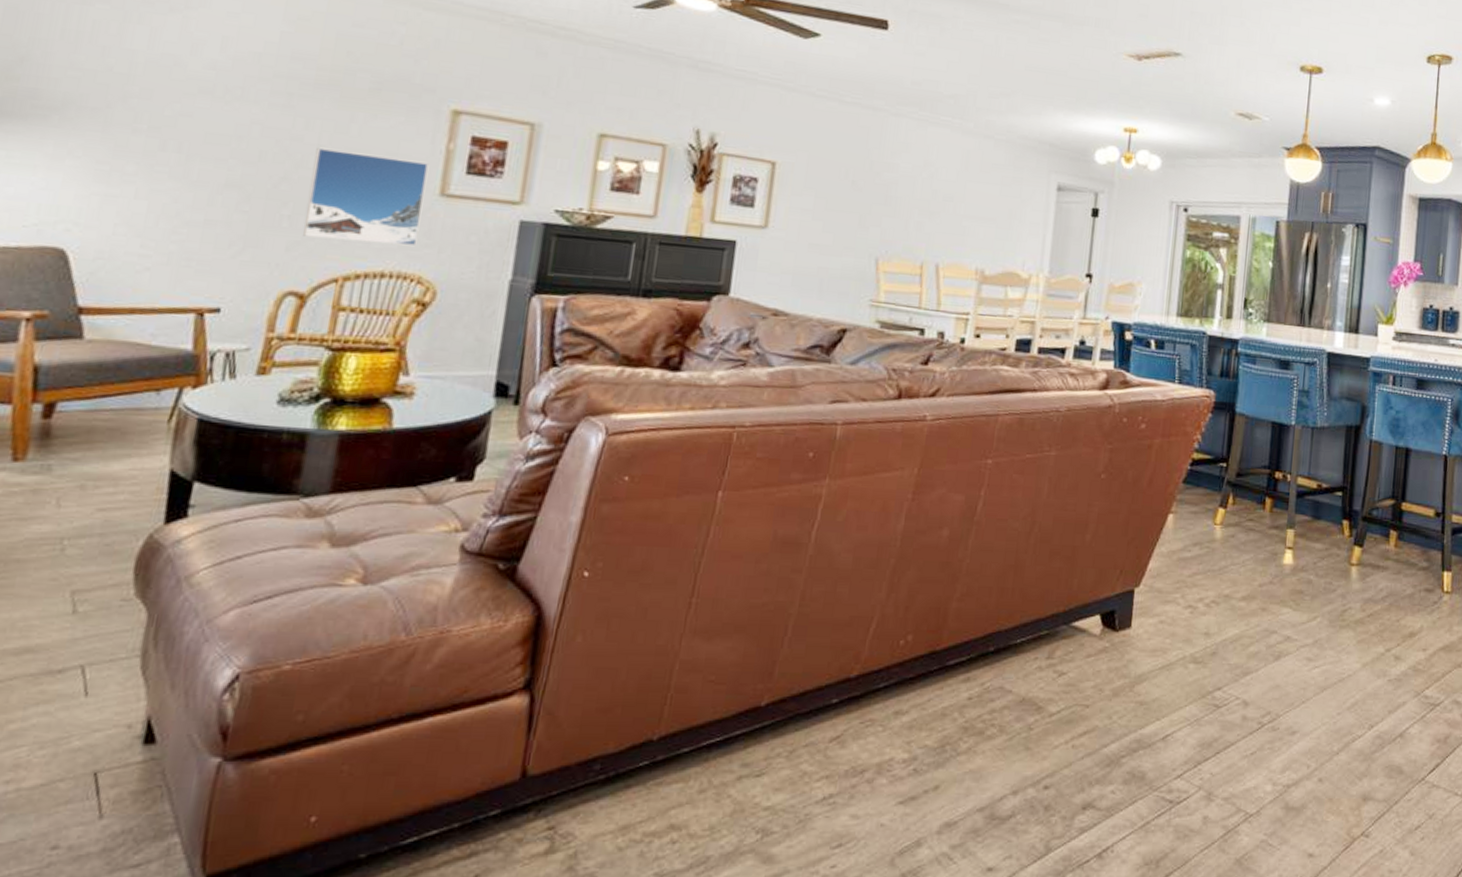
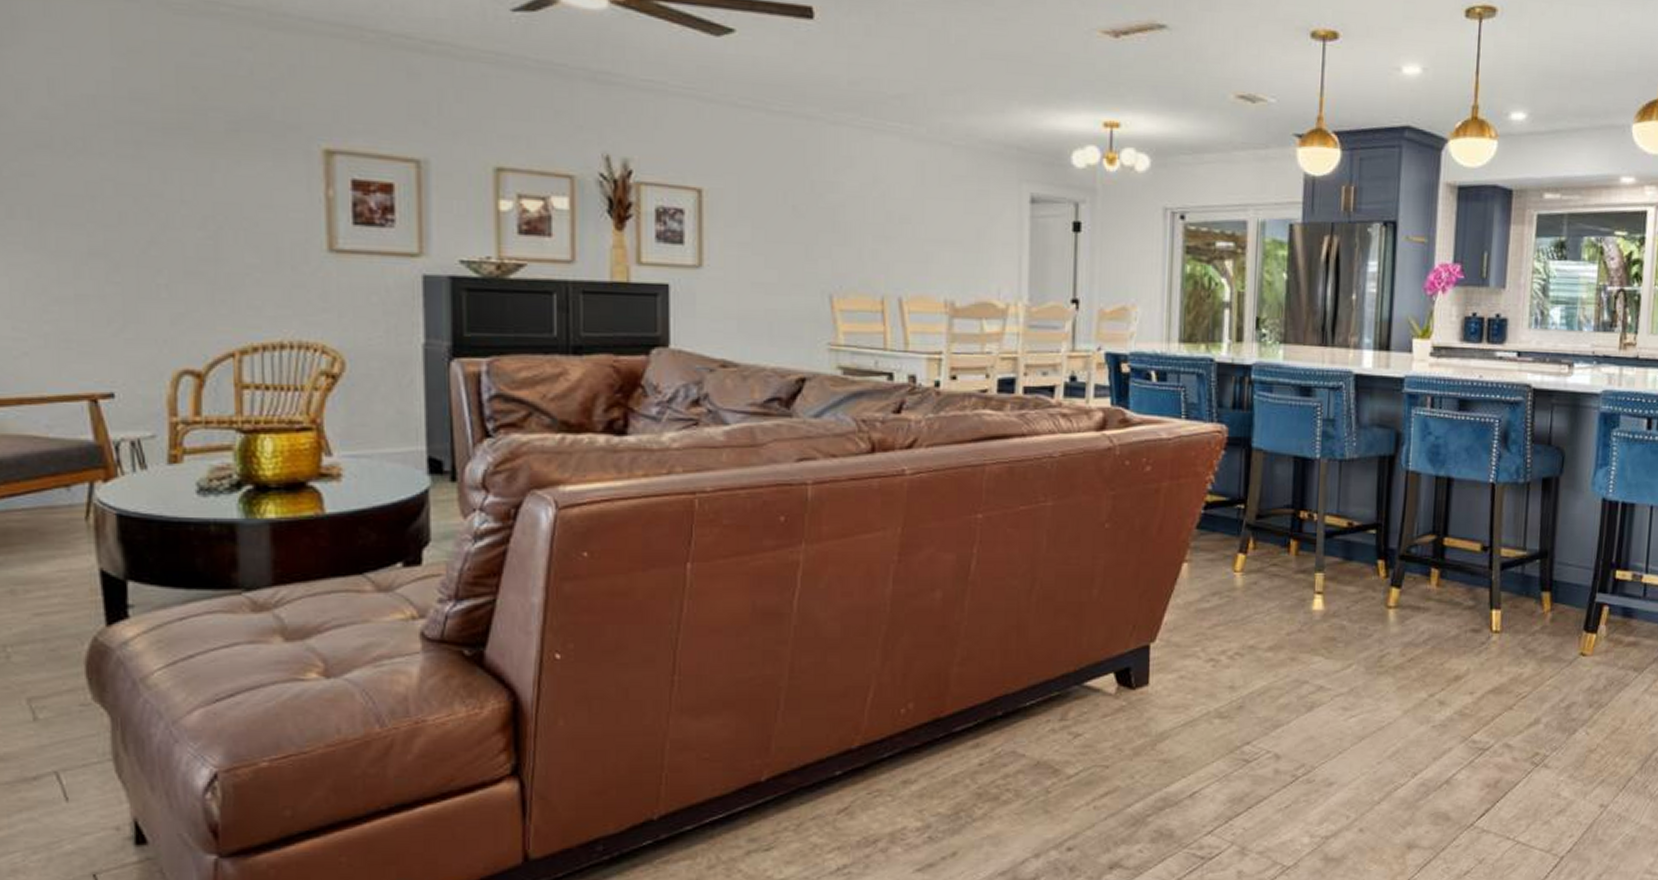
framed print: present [303,147,429,246] -> none [180,203,313,312]

